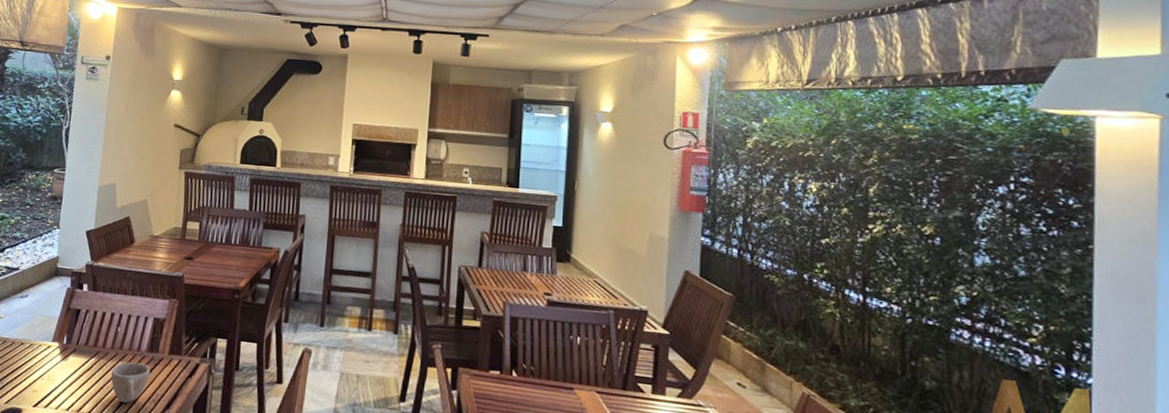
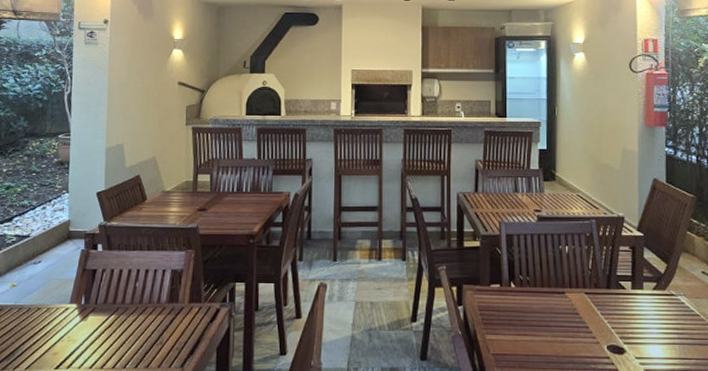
cup: present [111,362,150,403] -> none [132,314,171,354]

